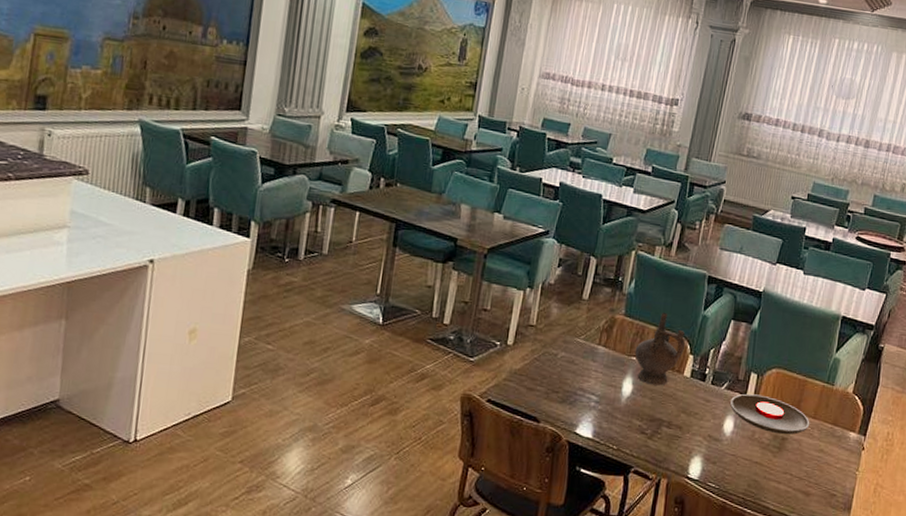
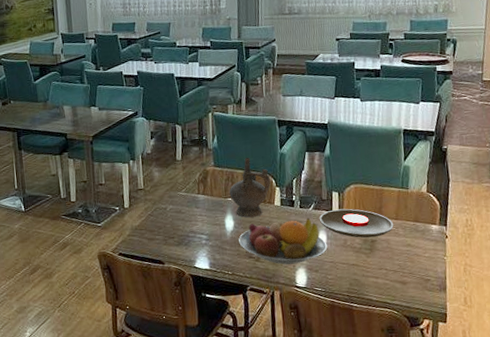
fruit bowl: none [633,393,733,450] -> present [239,217,327,265]

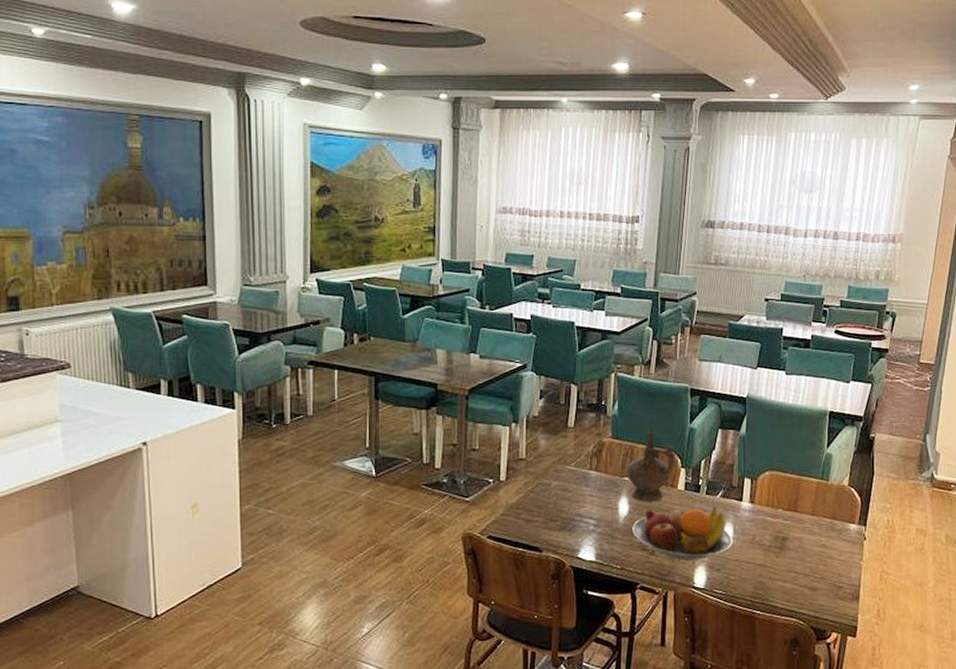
plate: present [319,208,394,238] -> none [726,498,809,535]

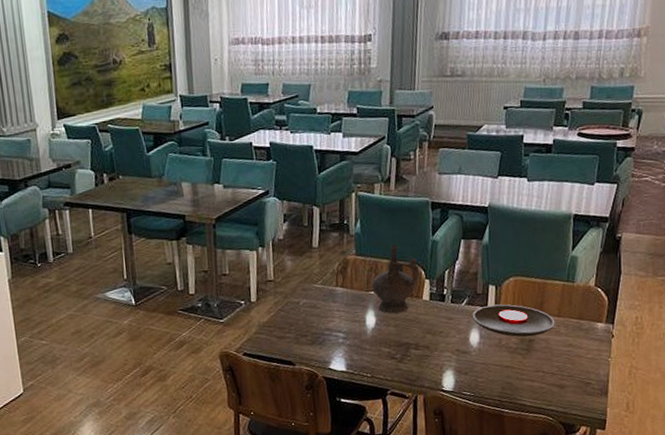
fruit bowl: present [632,506,733,561] -> none [380,314,480,367]
plate: none [726,498,809,535] -> present [472,304,555,337]

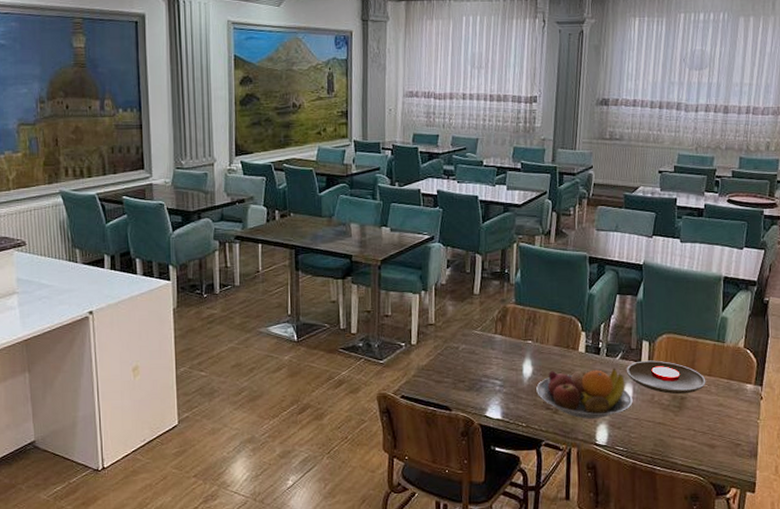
ceremonial vessel: present [372,245,420,314] -> none [530,297,577,364]
fruit bowl: none [380,314,480,367] -> present [536,368,633,419]

